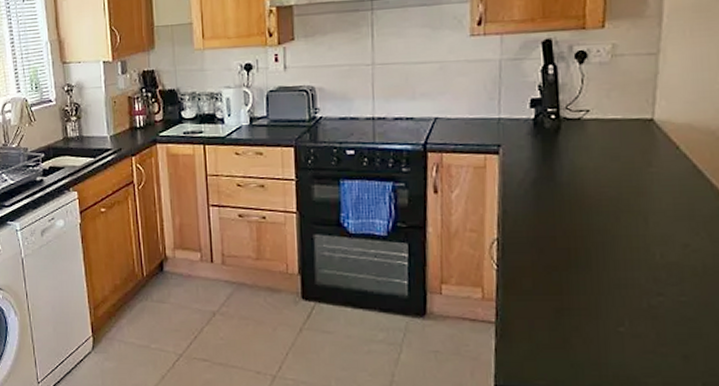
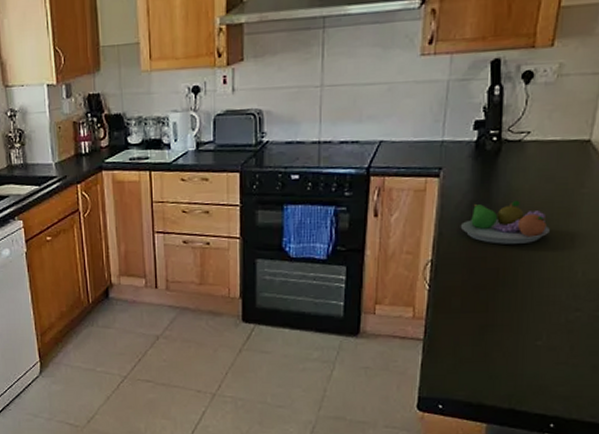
fruit bowl: none [524,178,620,224] -> present [460,200,550,244]

